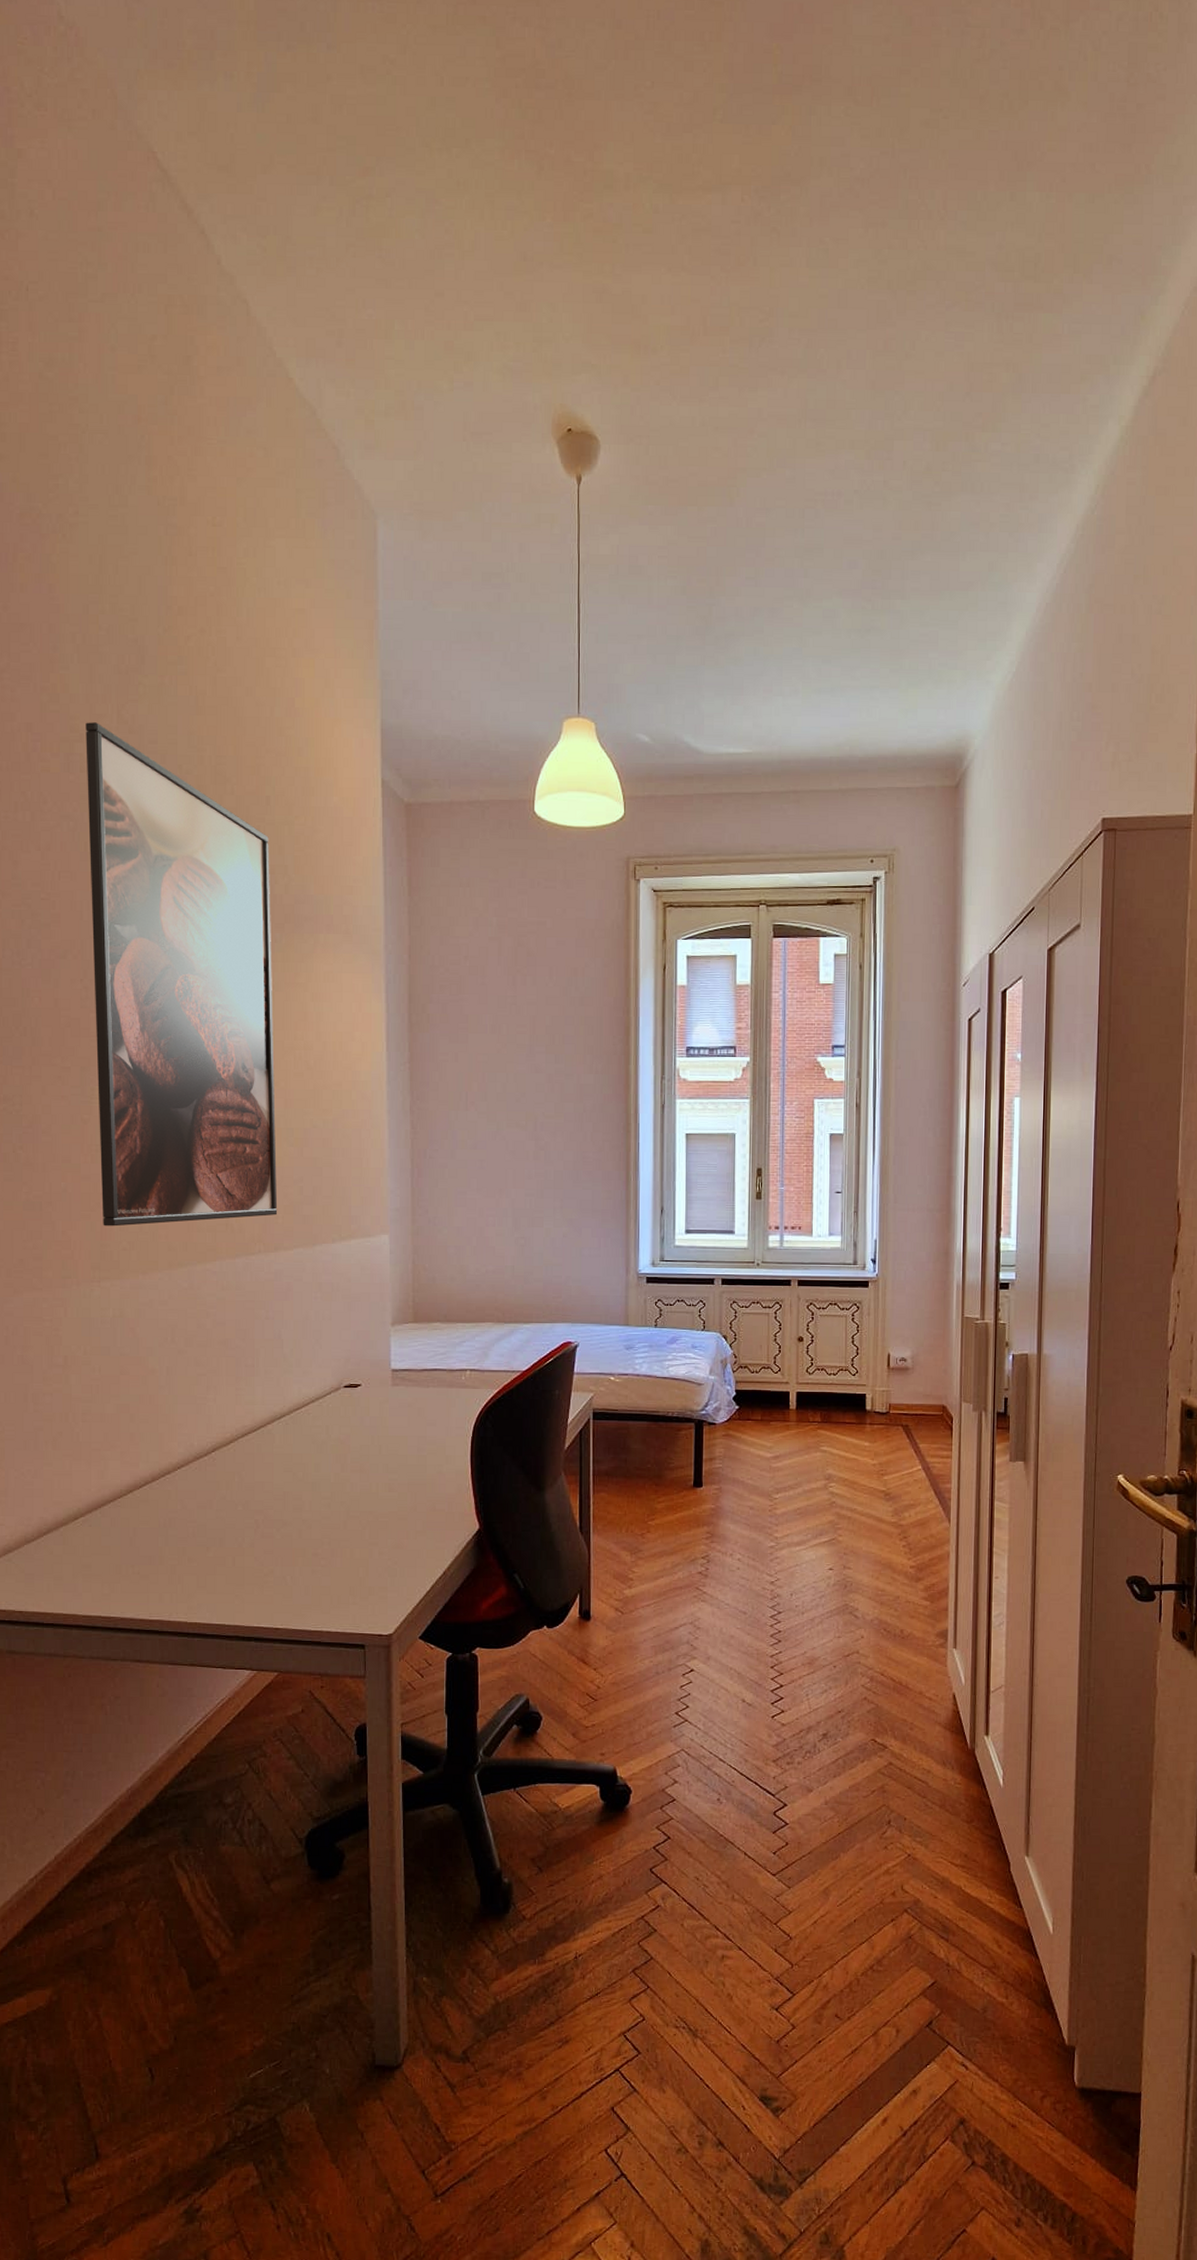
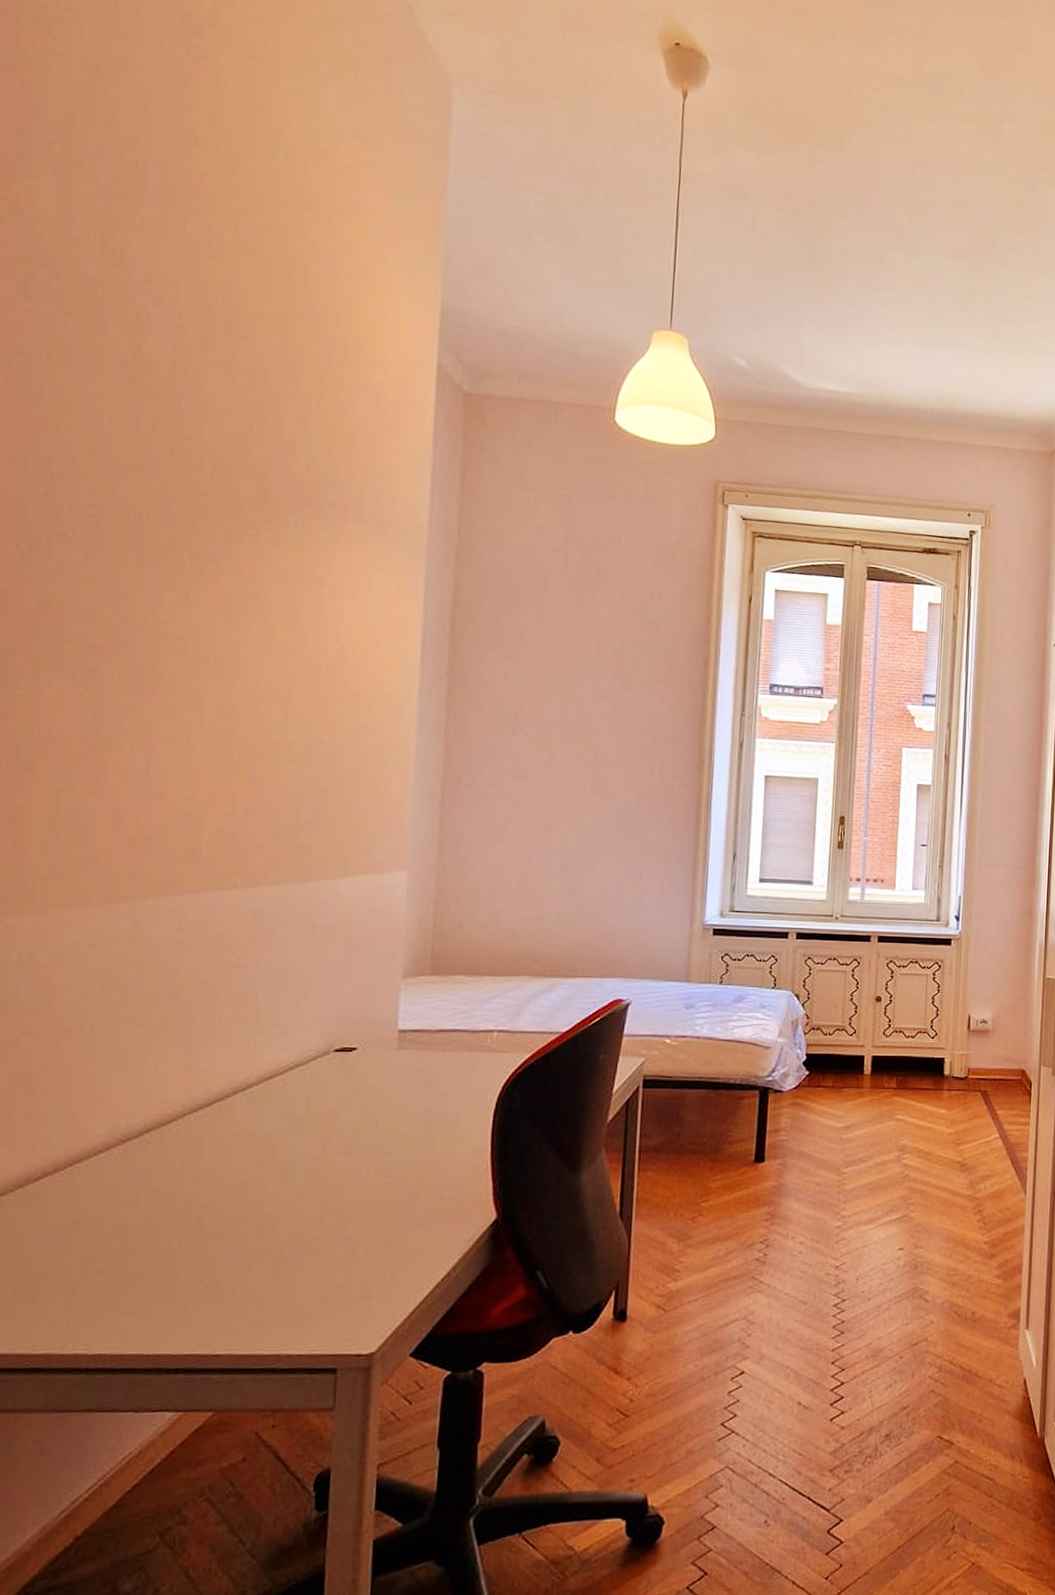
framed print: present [86,722,278,1227] -> none [15,245,291,849]

